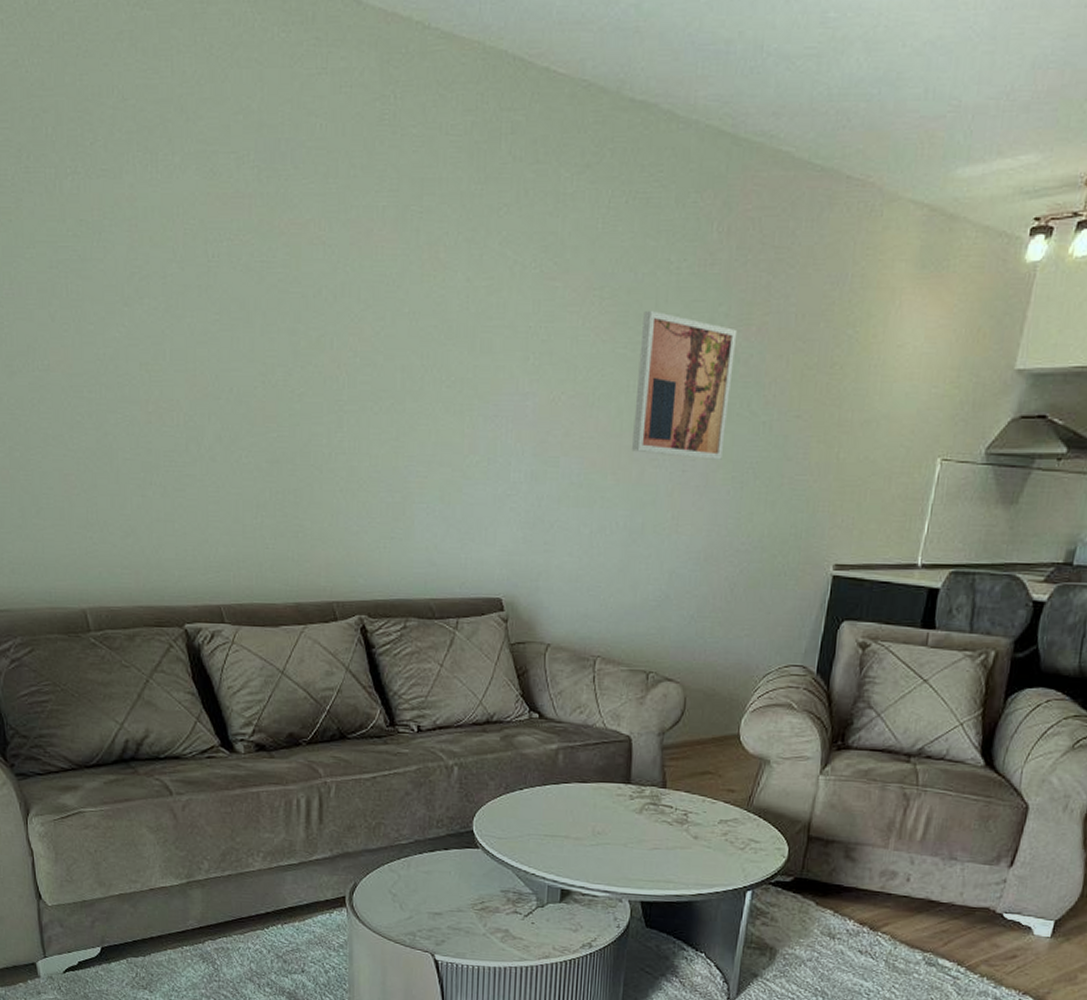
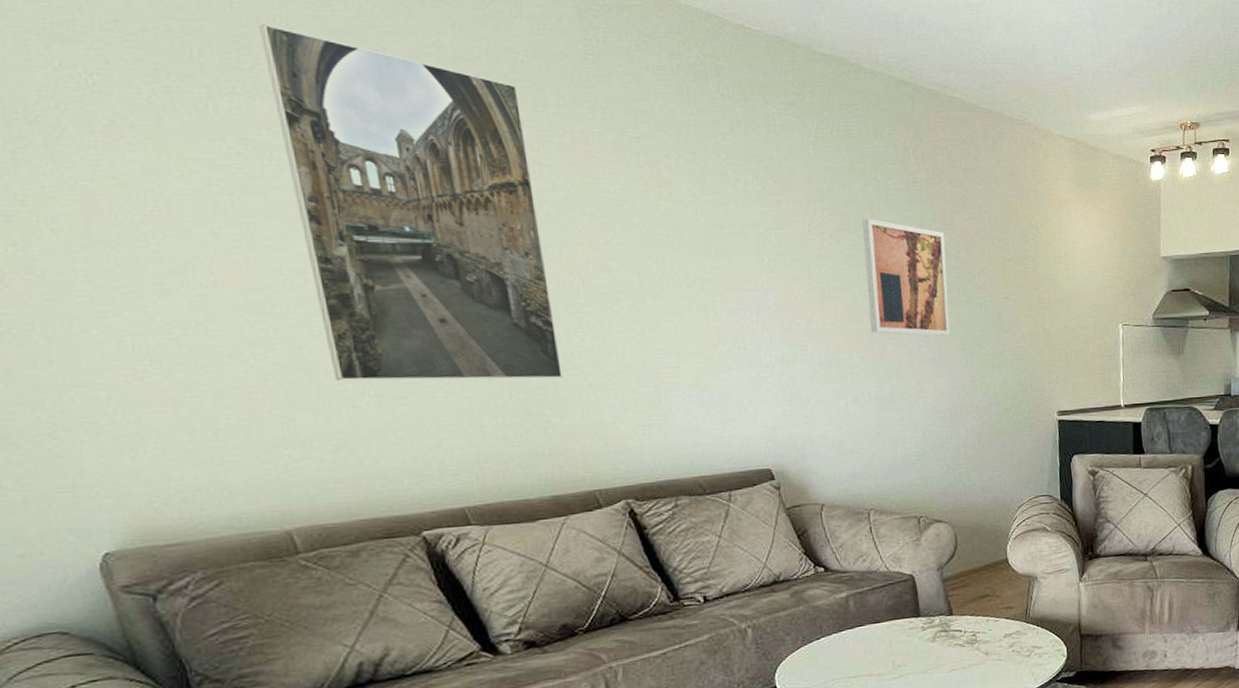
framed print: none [101,95,320,481] -> present [259,23,564,381]

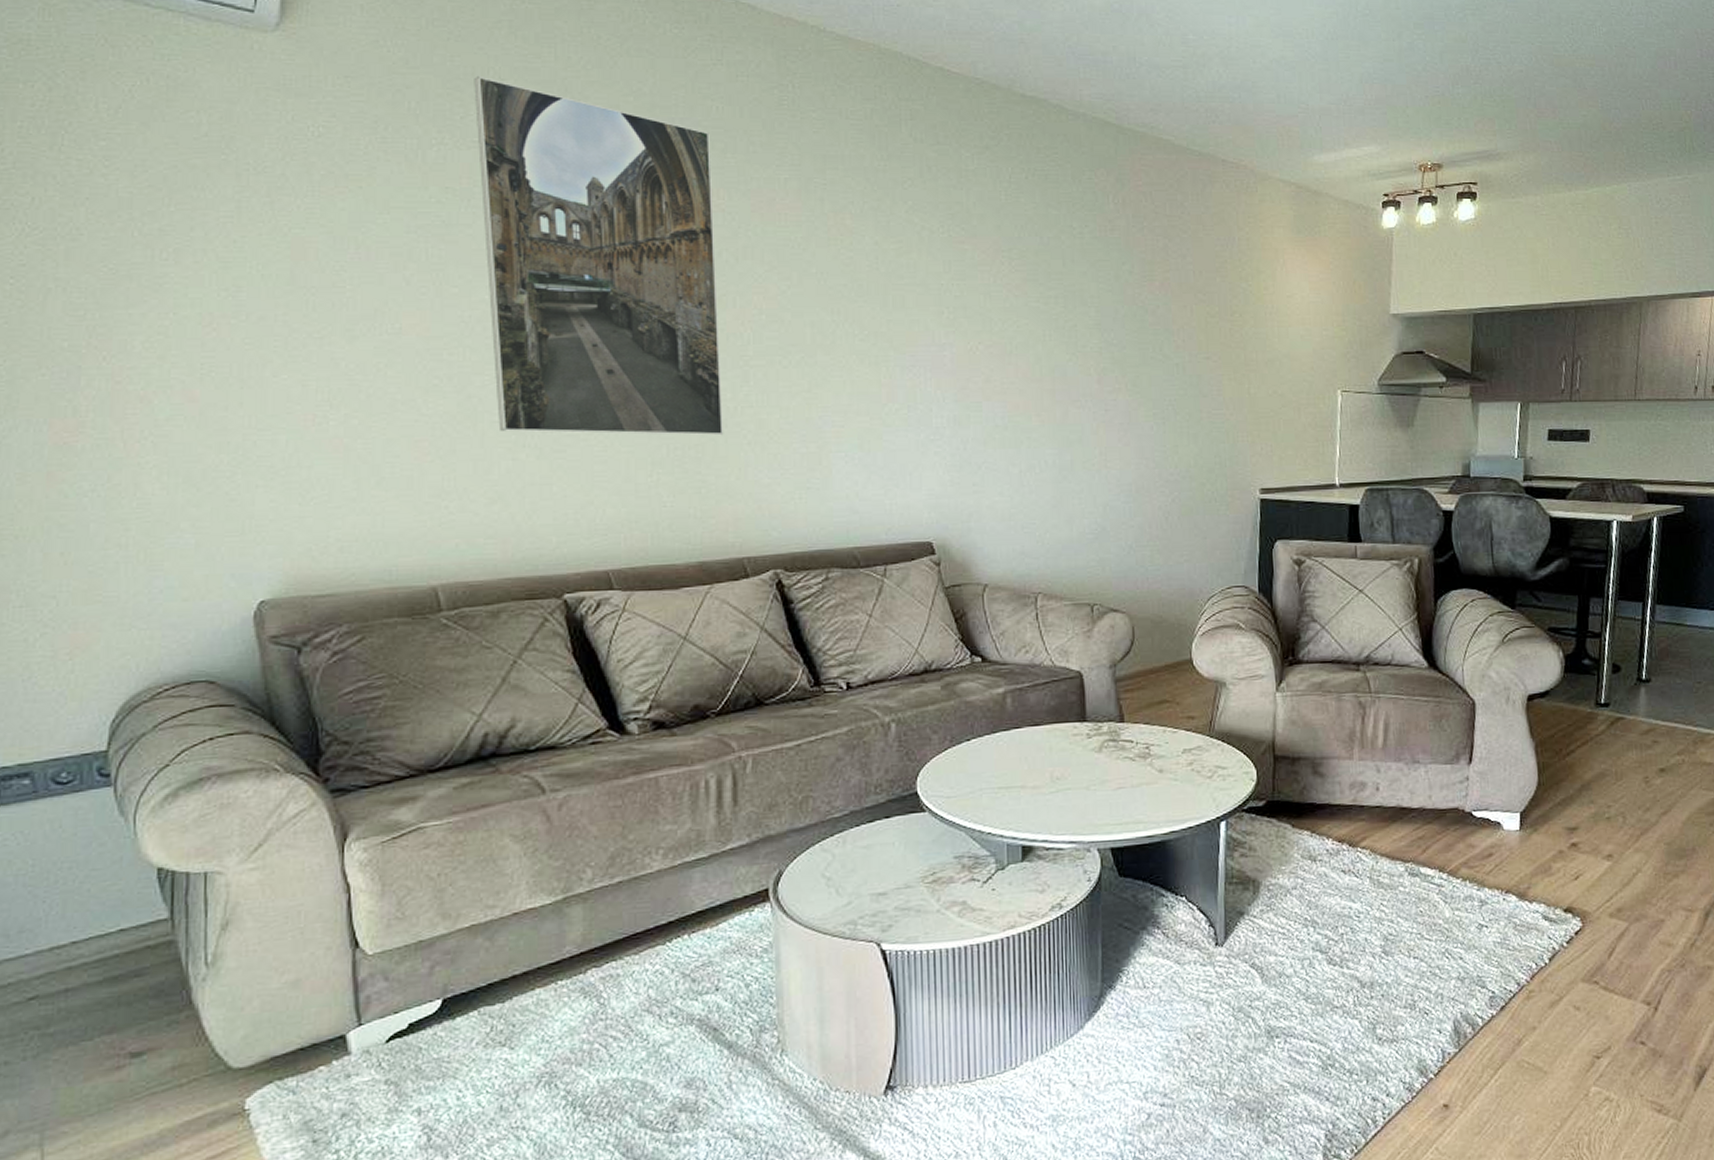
wall art: present [862,218,950,336] -> none [1052,268,1143,399]

